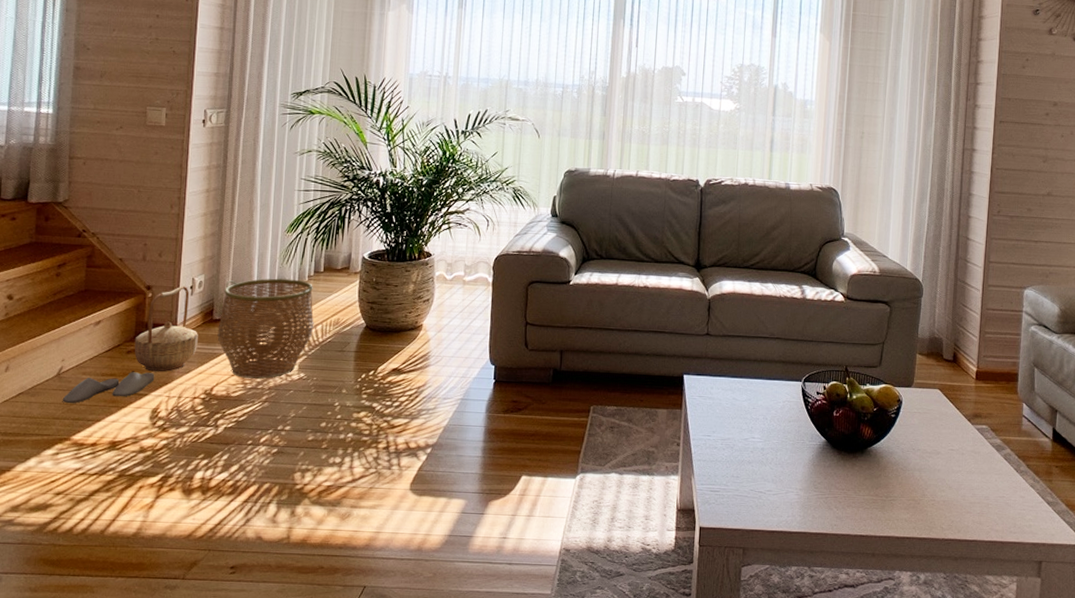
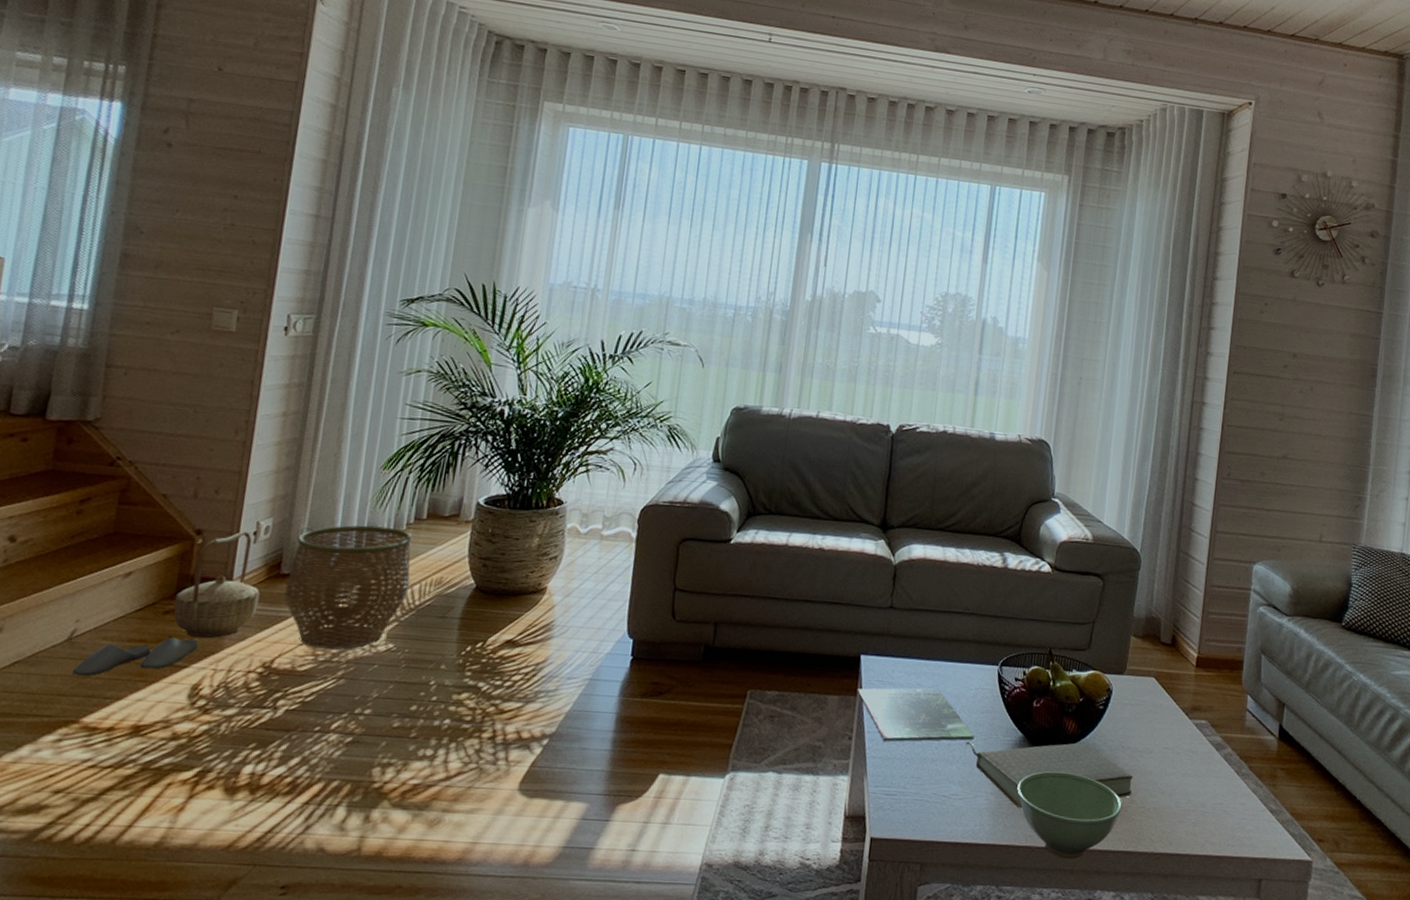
magazine: none [683,401,784,447] -> present [858,688,975,742]
book: none [776,446,924,502] -> present [964,742,1134,809]
bowl: none [823,470,916,544] -> present [1017,771,1123,859]

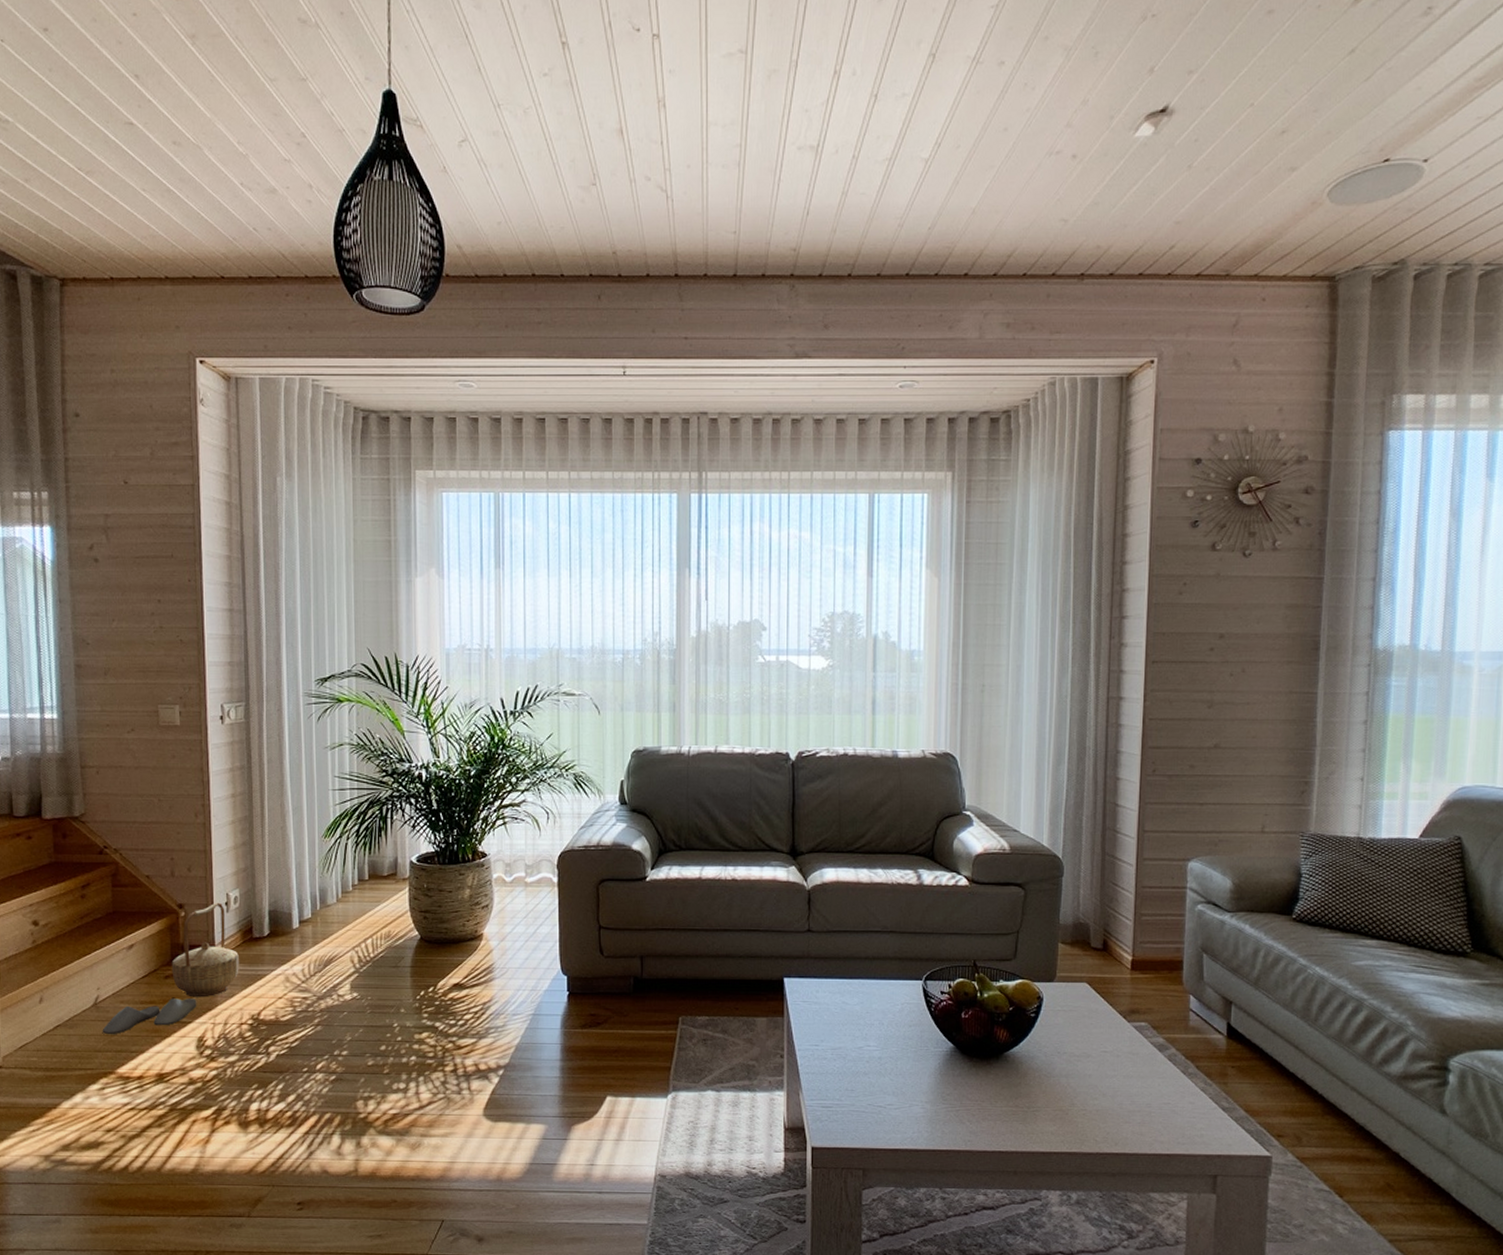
basket: present [284,525,412,650] -> none [259,889,363,1000]
magazine: present [858,688,975,742] -> none [785,1005,905,1058]
book: present [964,742,1134,809] -> none [895,1050,1072,1116]
bowl: present [1017,771,1123,859] -> none [952,1079,1063,1161]

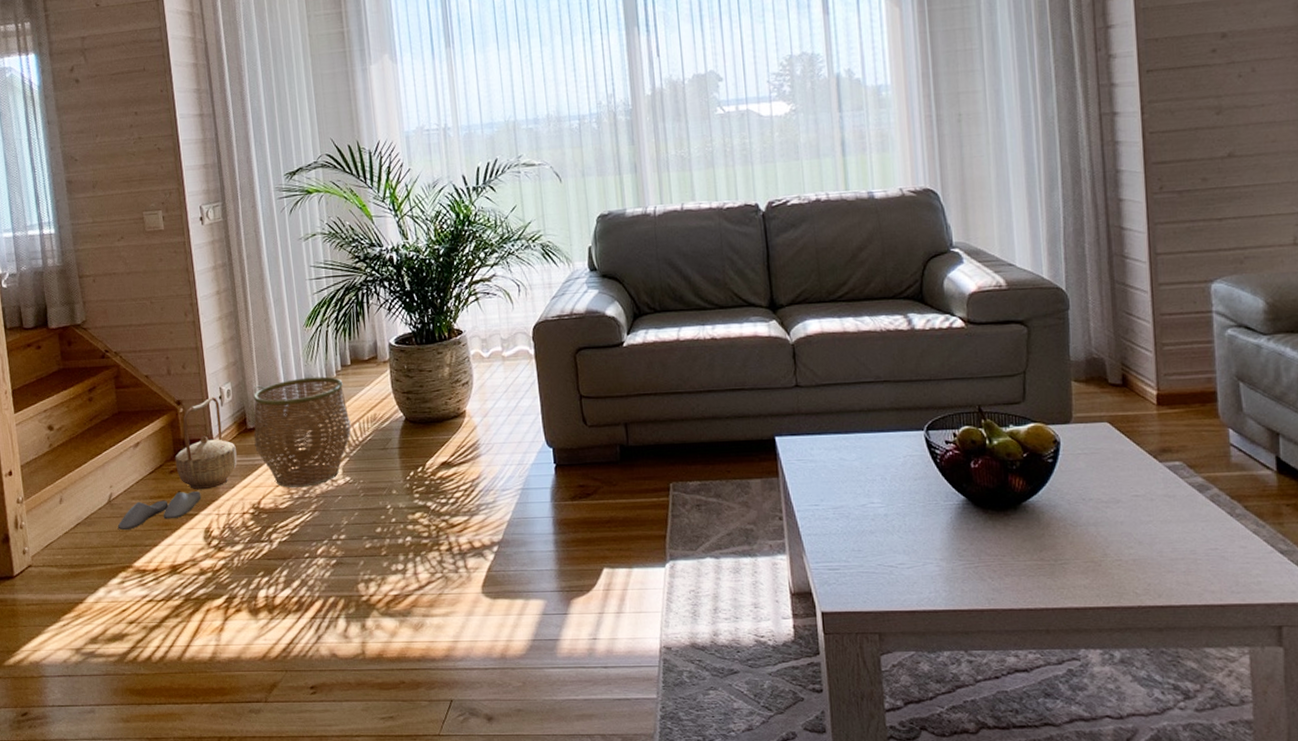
basket: none [259,889,363,1000] -> present [253,376,351,488]

